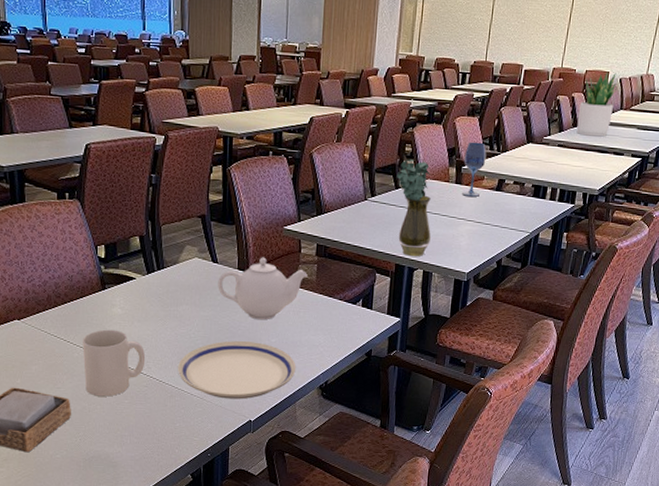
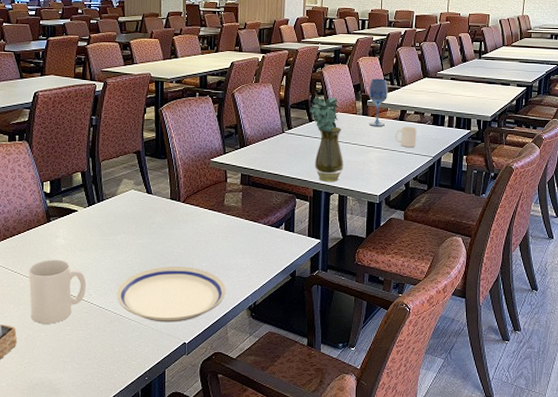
teapot: present [218,257,308,320] -> none [152,187,234,246]
cup: none [490,198,515,221] -> present [396,127,417,147]
planter: present [576,71,618,137] -> none [466,14,498,70]

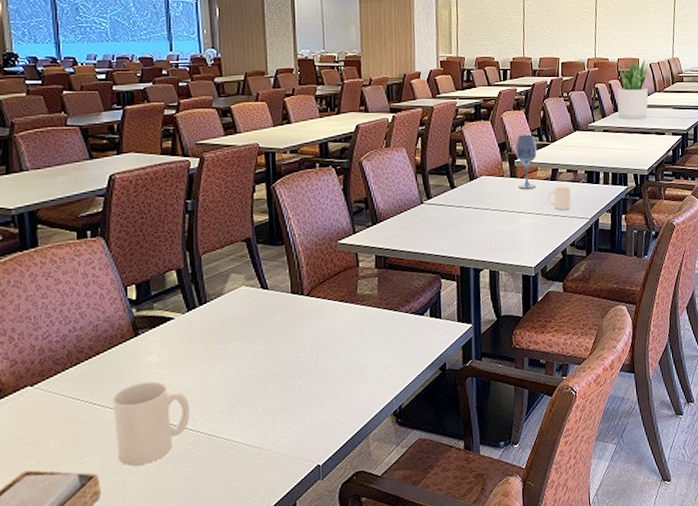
plate: present [117,266,226,323] -> none [230,372,366,445]
vase: present [309,92,343,182] -> none [450,155,493,256]
planter: none [466,14,498,70] -> present [617,58,649,119]

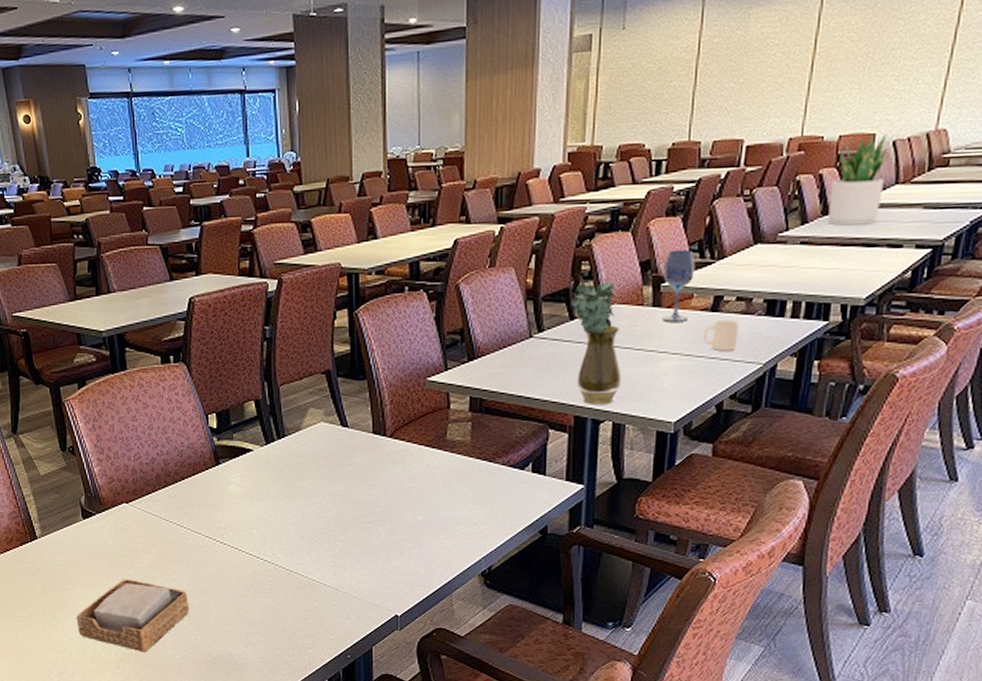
cup: present [113,381,191,466] -> none [197,511,269,589]
vase: none [450,155,493,256] -> present [570,276,621,404]

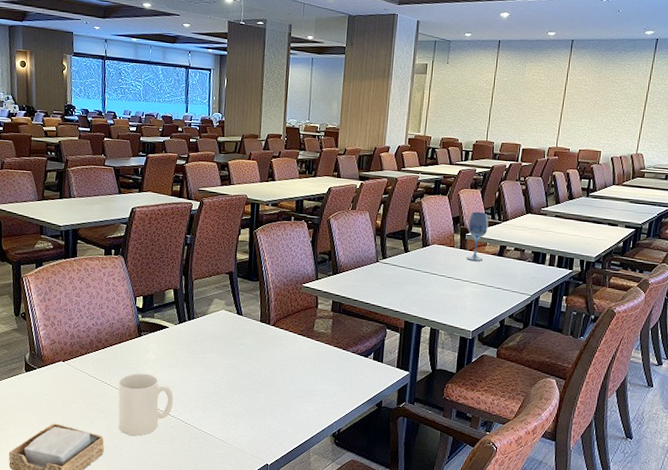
cup: none [197,511,269,589] -> present [118,373,174,436]
vase: present [570,276,621,404] -> none [405,223,438,314]
cup: present [704,320,739,351] -> none [493,263,516,284]
planter: present [828,133,890,226] -> none [572,151,609,209]

